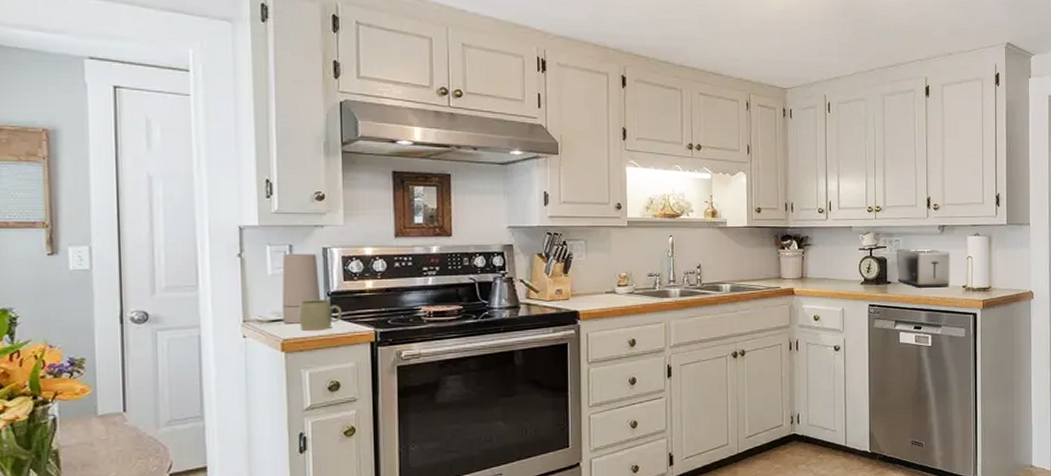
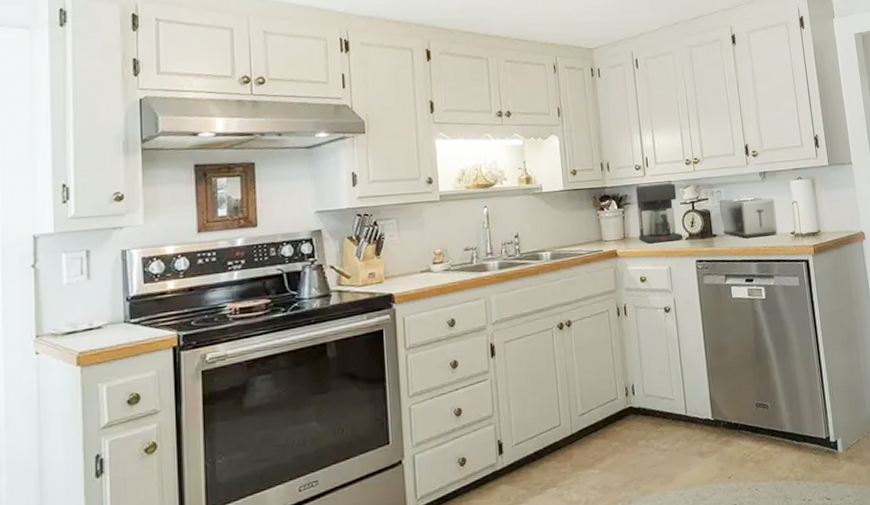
canister: present [282,253,321,324] -> none [78,257,120,336]
mug: present [298,300,343,331] -> none [95,305,143,341]
coffee maker: none [816,229,859,285] -> present [635,183,684,244]

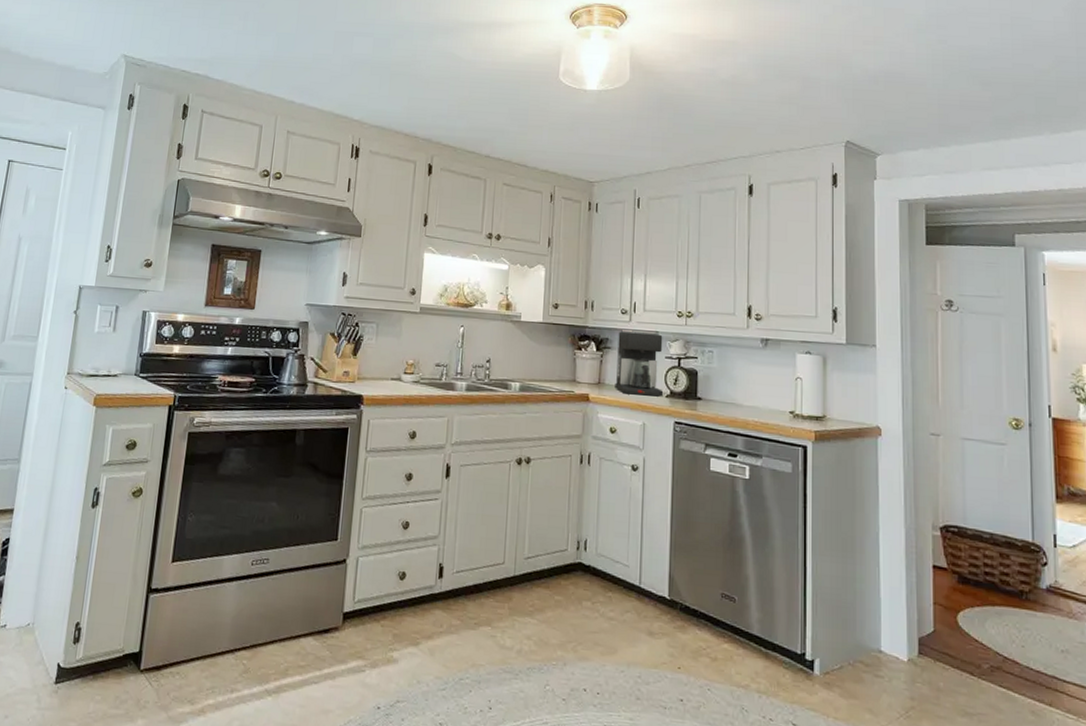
toaster: present [720,197,778,239] -> none [709,361,775,411]

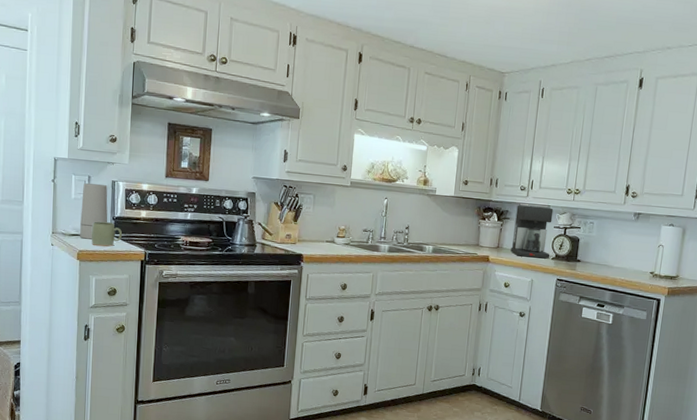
canister: none [99,314,137,381] -> present [80,183,108,239]
mug: none [112,359,150,389] -> present [91,221,123,247]

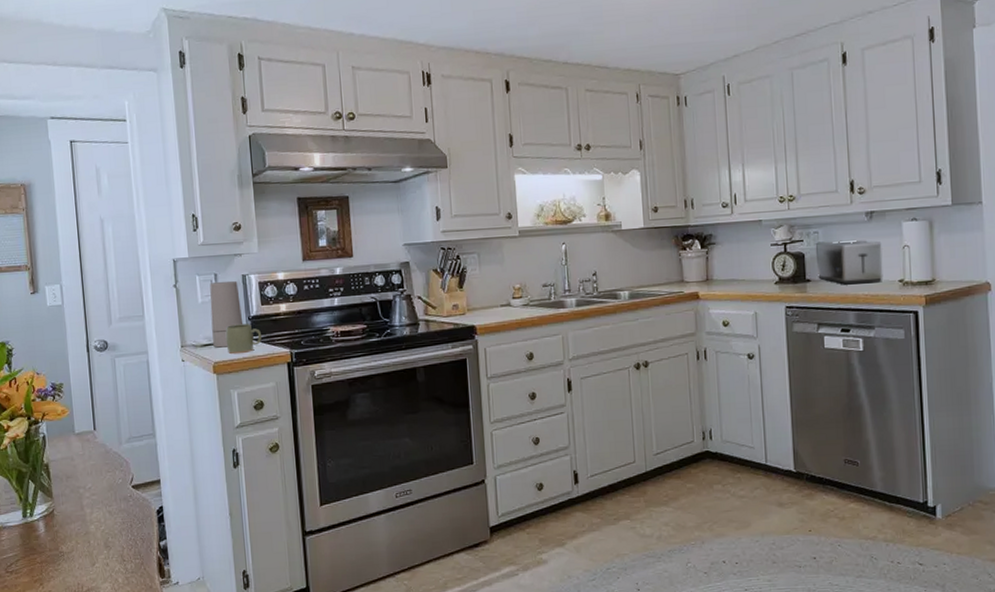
coffee maker: present [510,205,554,259] -> none [721,222,773,287]
toaster: none [587,231,642,272] -> present [816,239,883,285]

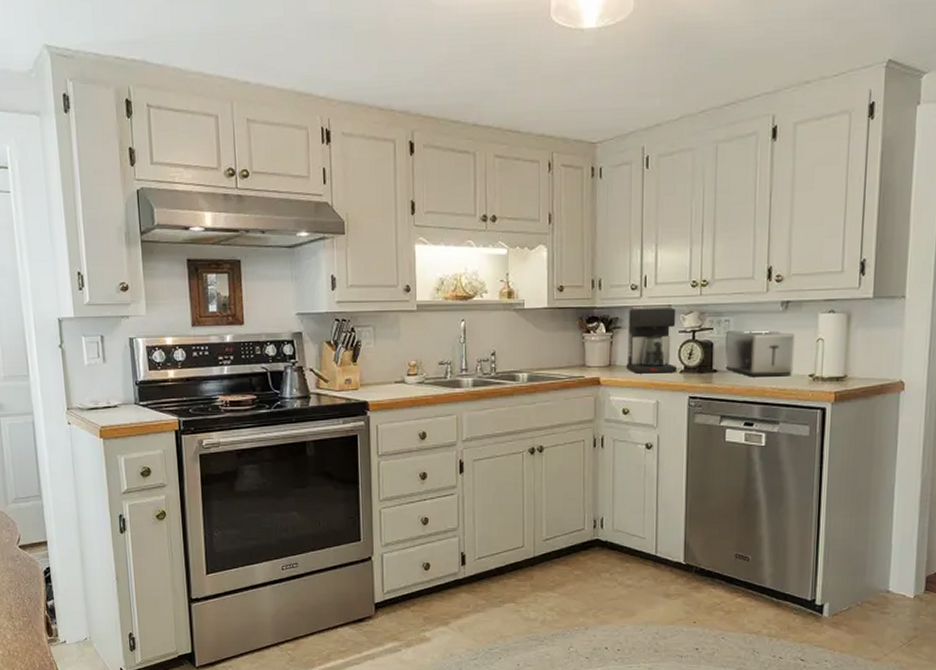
canister: present [210,280,244,348] -> none [96,343,131,412]
mug: present [225,324,262,354] -> none [112,389,150,418]
coffee maker: none [721,222,773,287] -> present [626,307,678,374]

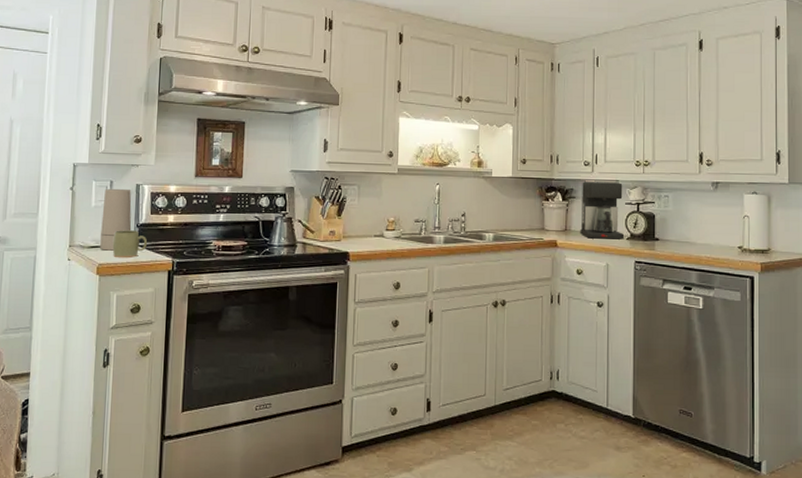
canister: none [96,343,131,412] -> present [100,188,132,251]
mug: none [112,389,150,418] -> present [112,230,148,258]
toaster: present [725,330,795,377] -> none [666,205,725,247]

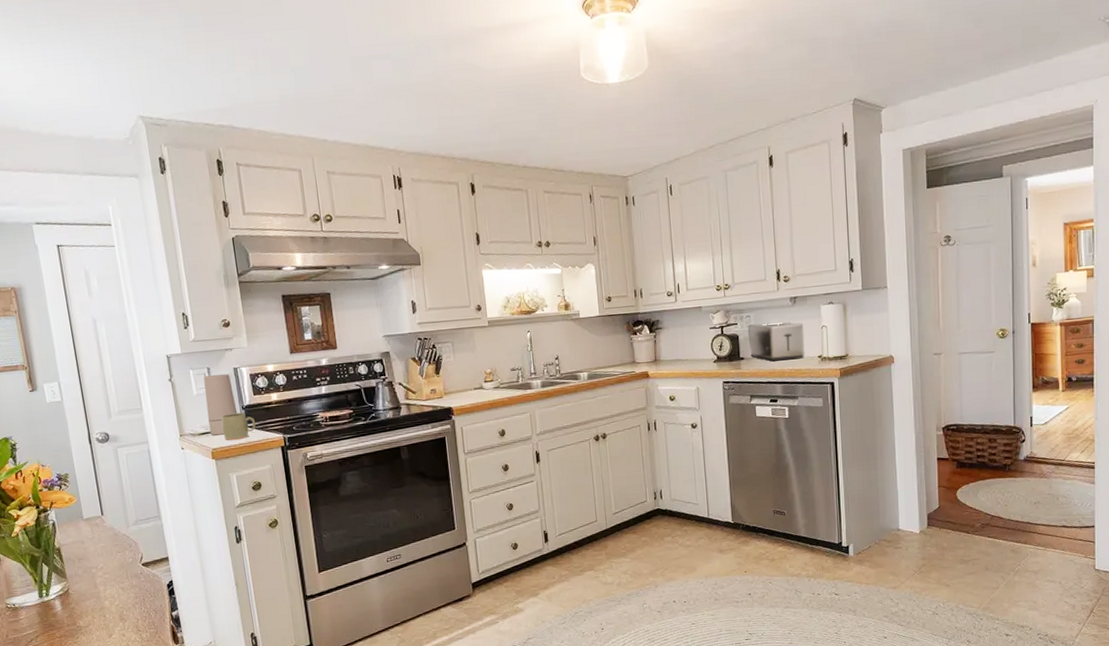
coffee maker: present [580,181,625,240] -> none [667,308,712,366]
toaster: none [666,205,725,247] -> present [748,322,805,362]

